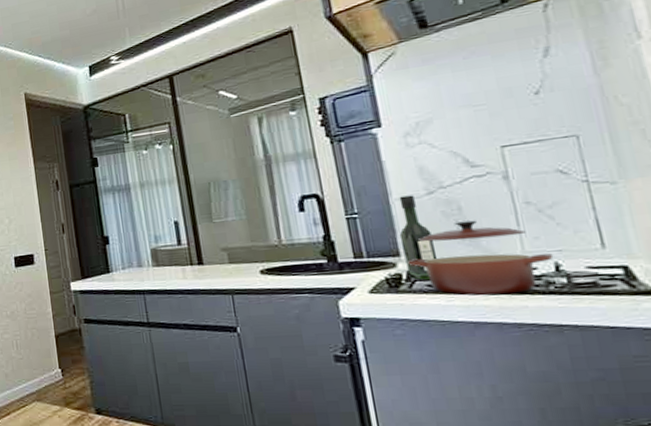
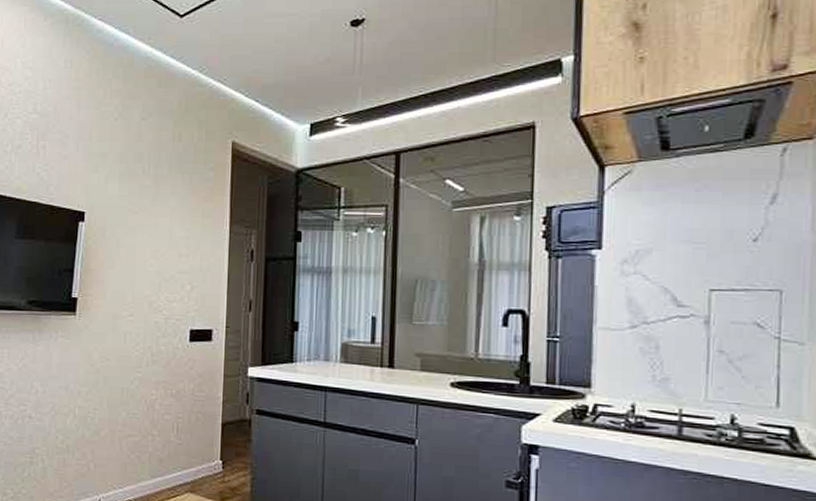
bottle: present [399,195,438,280] -> none [594,326,626,415]
saucepan: present [407,220,554,296] -> none [597,361,732,442]

